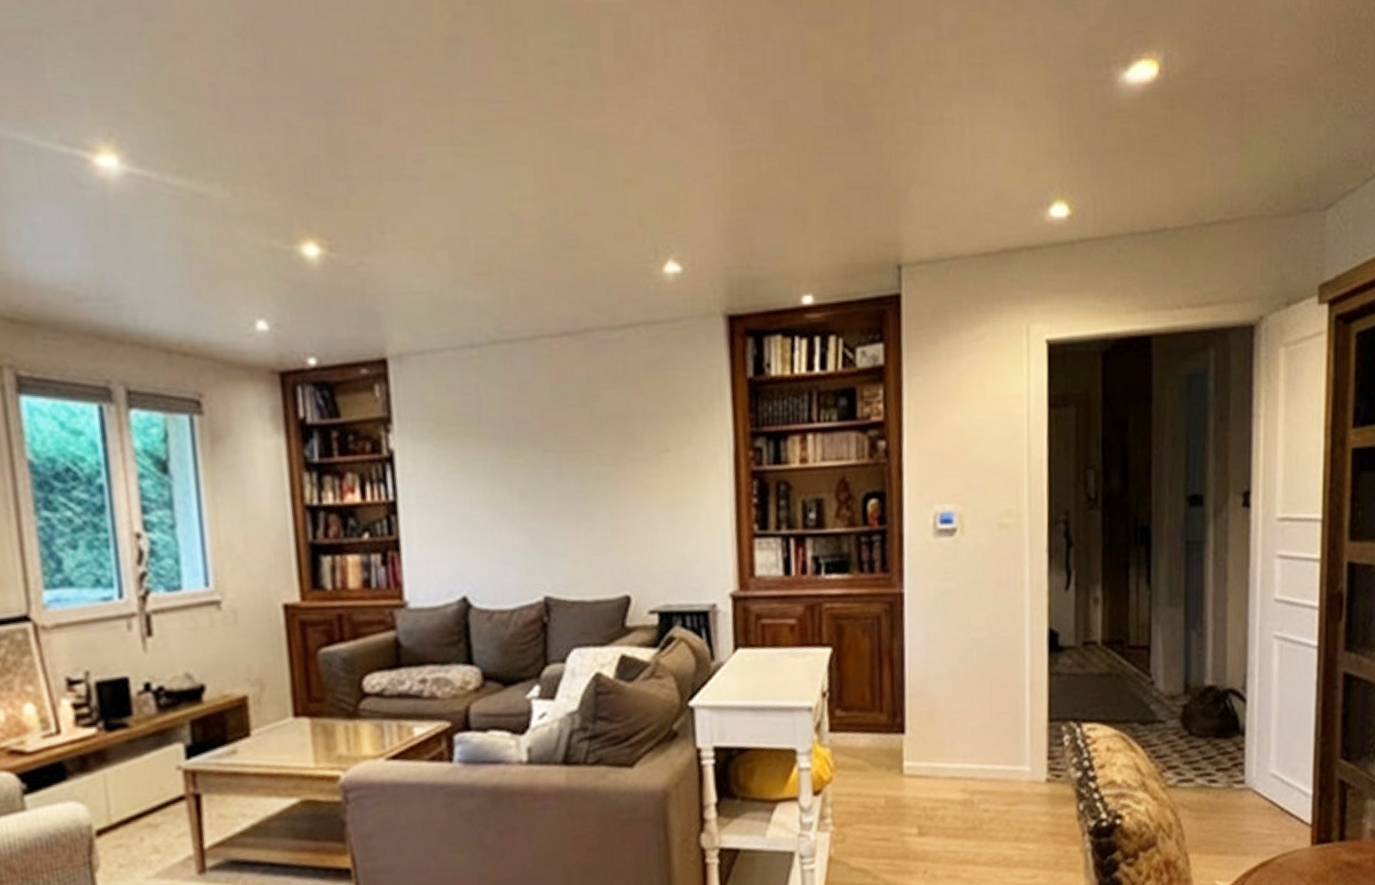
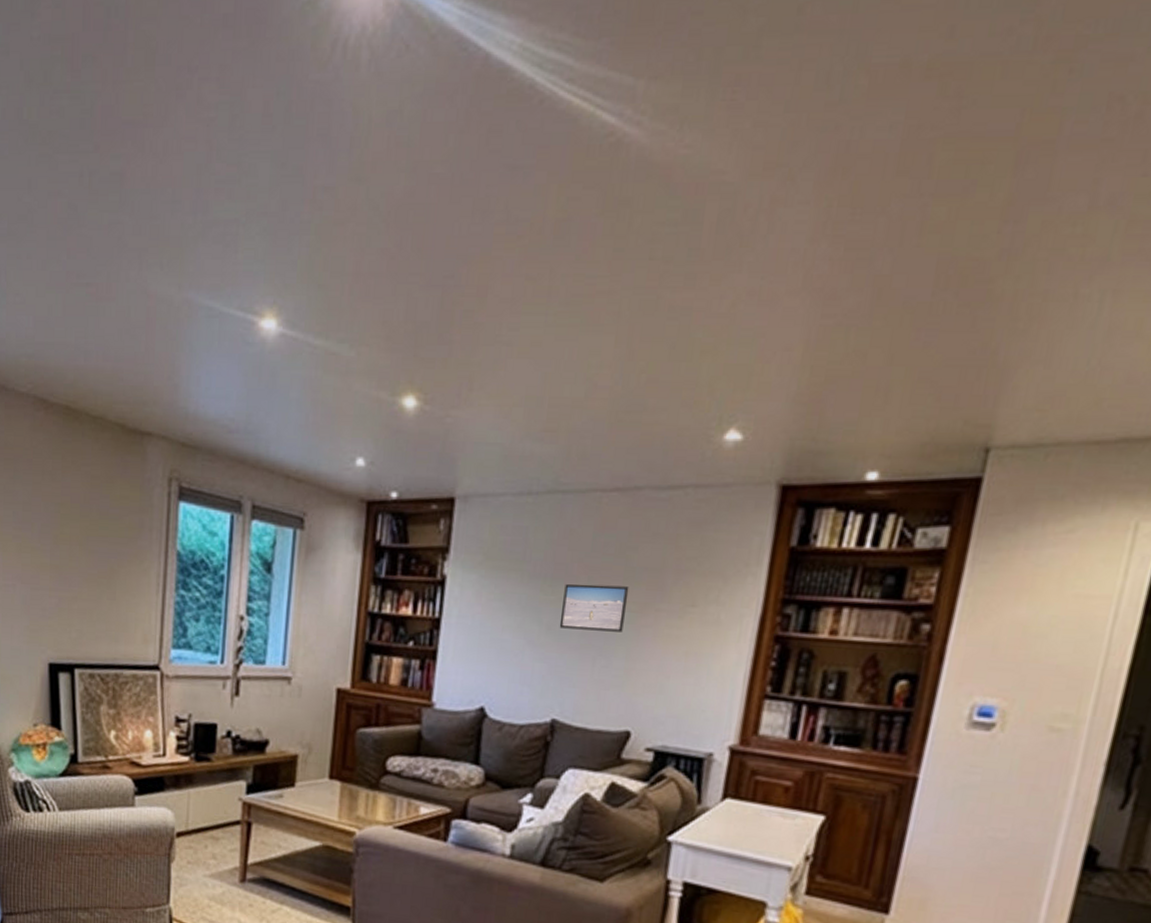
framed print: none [531,438,601,494] -> present [559,584,629,632]

